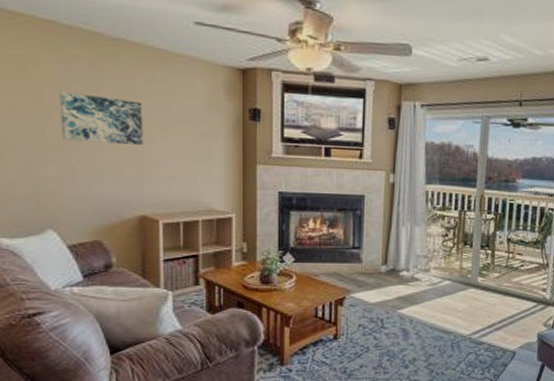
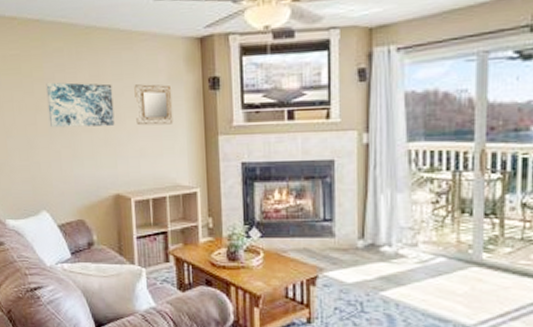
home mirror: none [168,106,210,150] -> present [134,84,174,126]

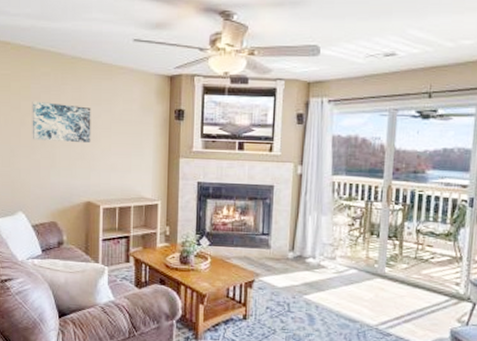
home mirror: present [134,84,174,126] -> none [110,110,143,146]

